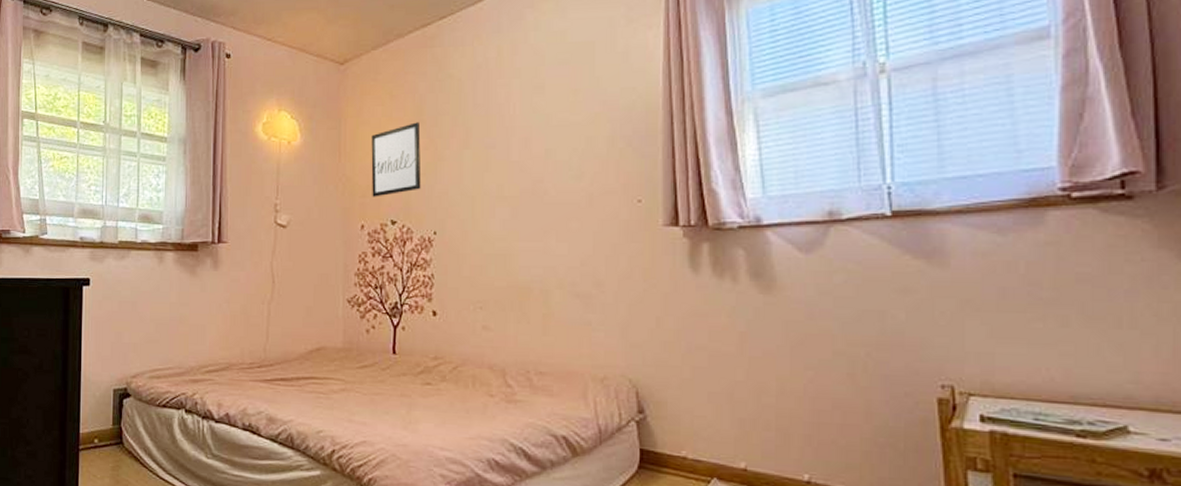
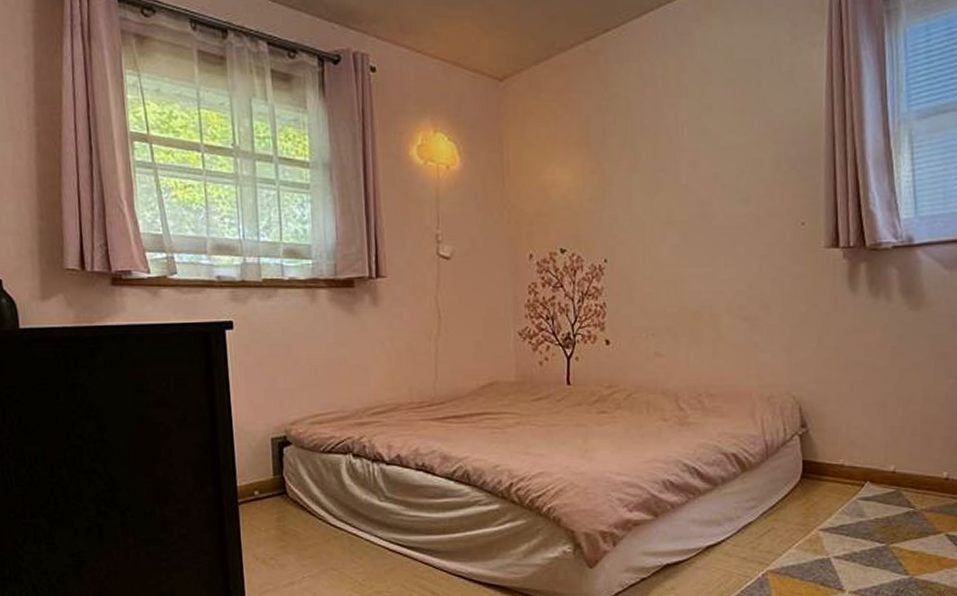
wall art: present [371,122,421,197] -> none [536,144,590,225]

